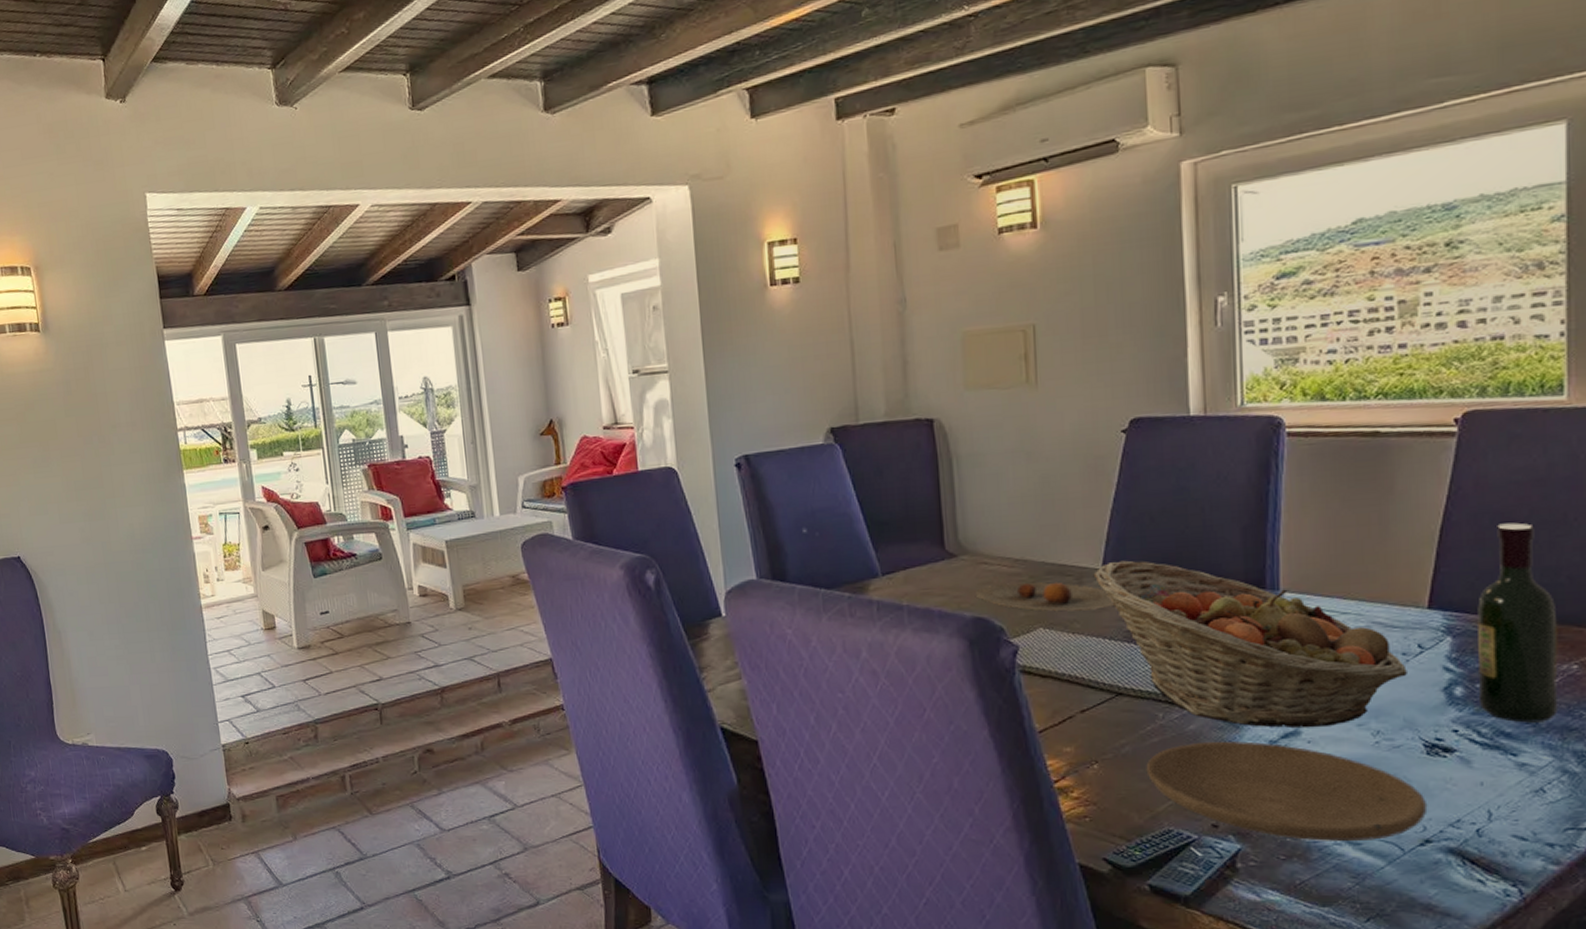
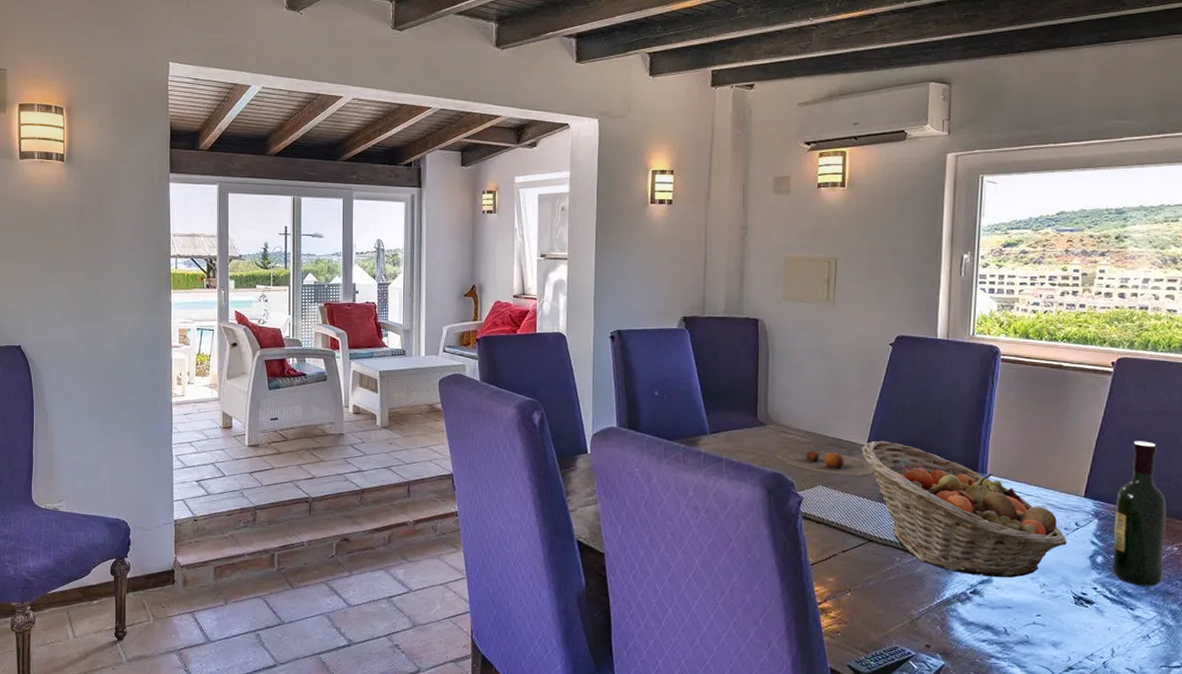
plate: present [1146,741,1428,841] -> none [884,582,1073,665]

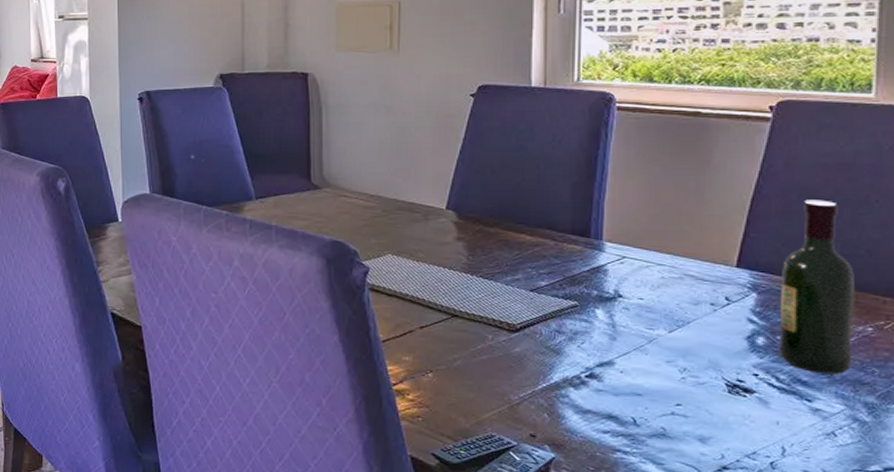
plate: present [776,449,874,475] -> none [335,214,456,243]
fruit basket: present [860,440,1067,578] -> none [438,203,714,360]

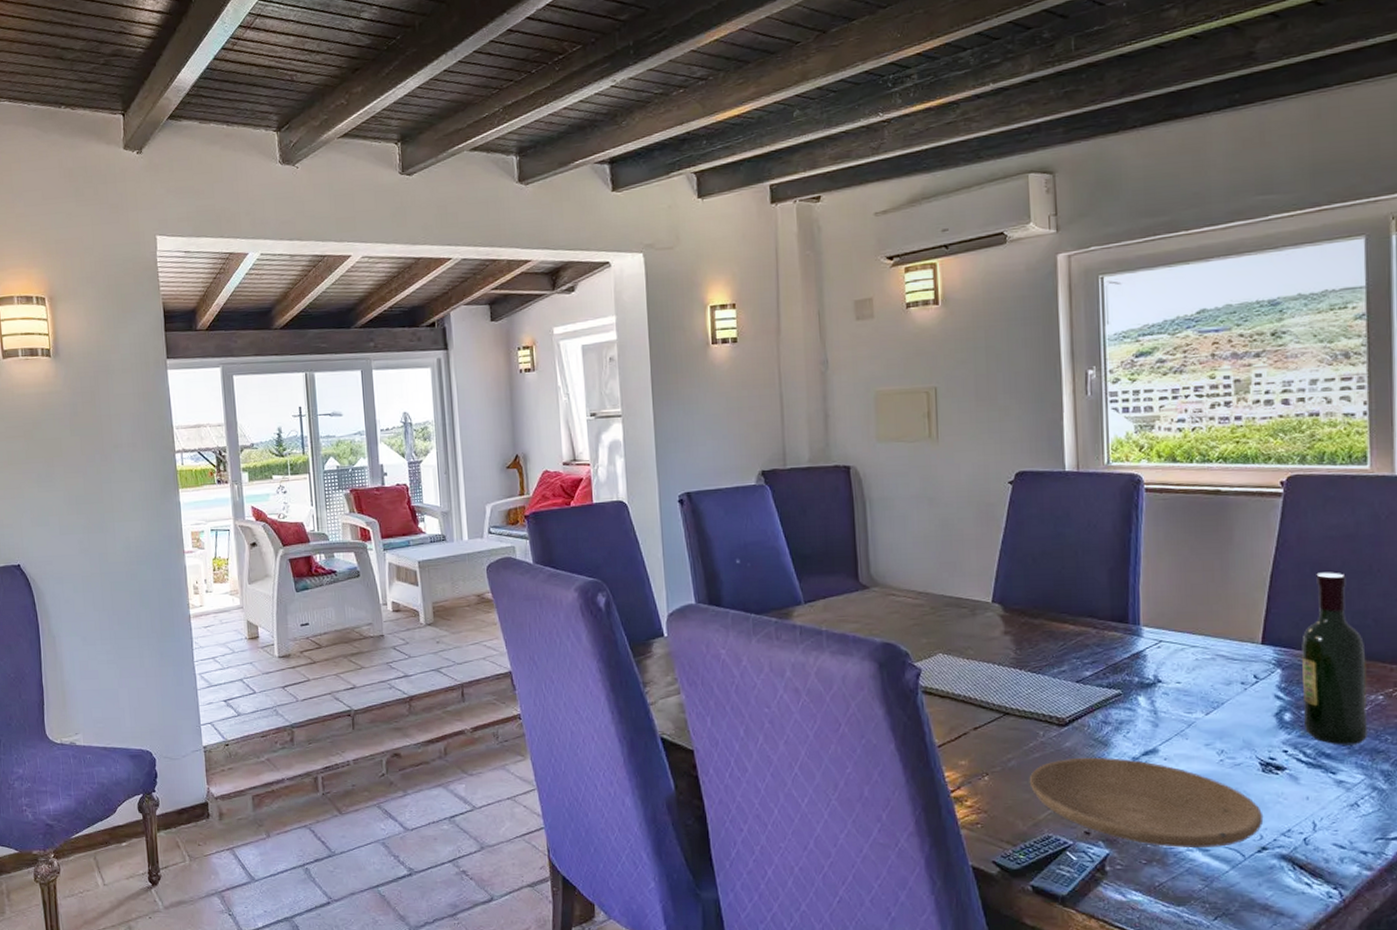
plate: none [474,363,727,462] -> present [1029,757,1264,848]

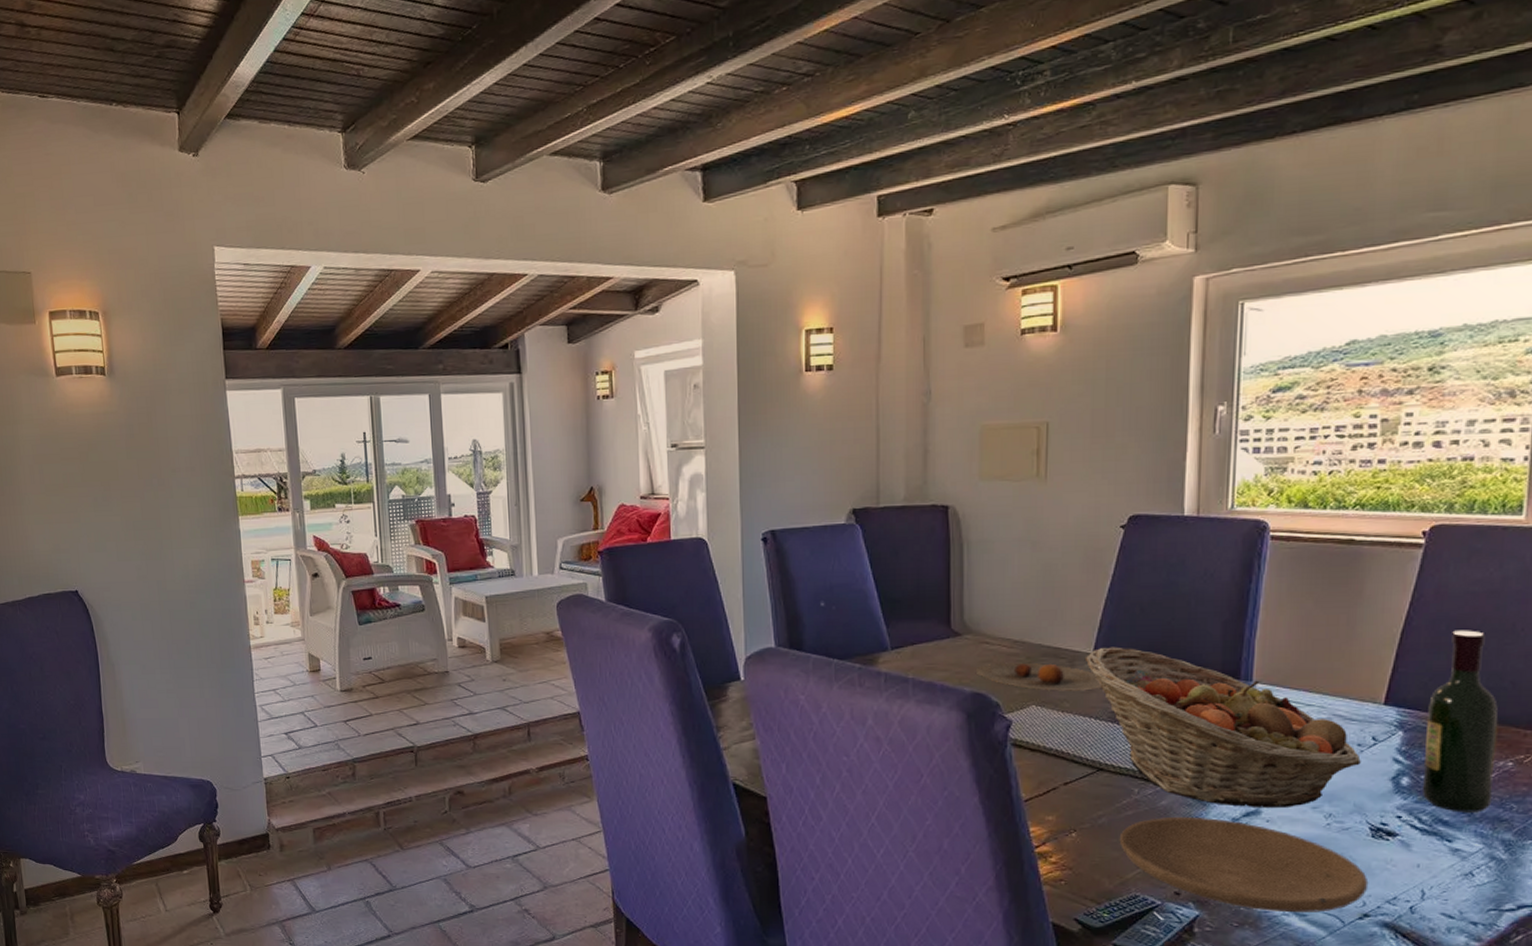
plate: none [885,612,1003,639] -> present [977,662,1103,691]
fruit basket: none [984,595,1245,747] -> present [1084,647,1361,809]

